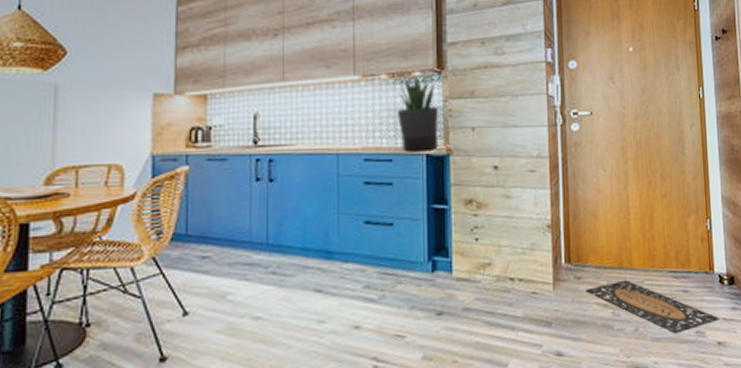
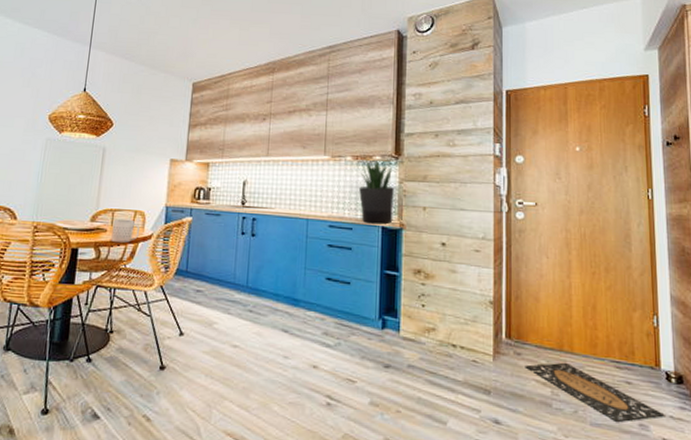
mug: none [77,177,118,210] -> present [111,219,140,243]

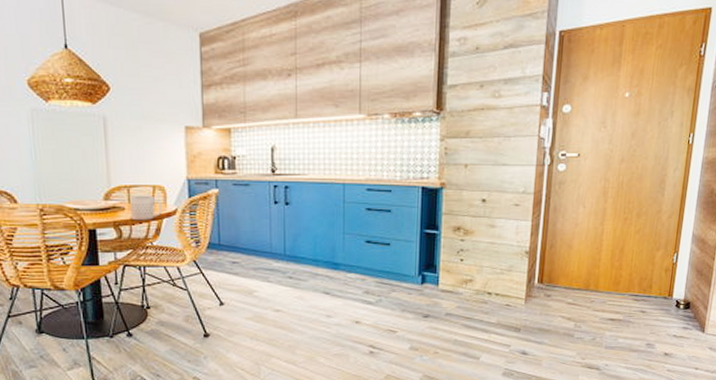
planter: present [358,157,394,225] -> none [397,114,435,185]
doormat: present [525,362,665,422] -> none [553,299,670,343]

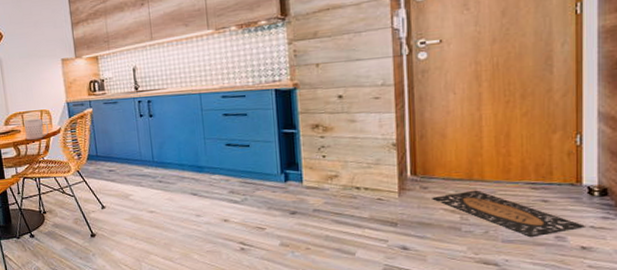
doormat: none [553,299,670,343] -> present [432,190,585,237]

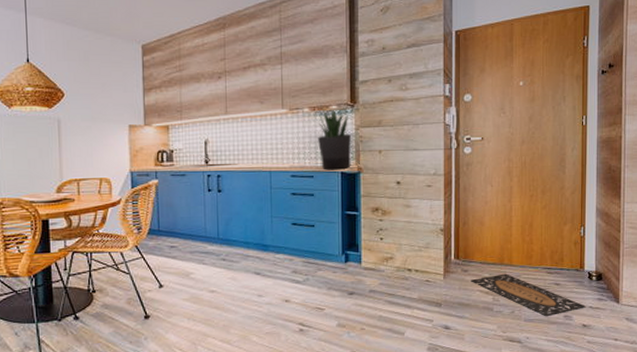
mug: present [24,118,49,141] -> none [79,187,108,211]
planter: none [246,24,286,89] -> present [317,108,351,170]

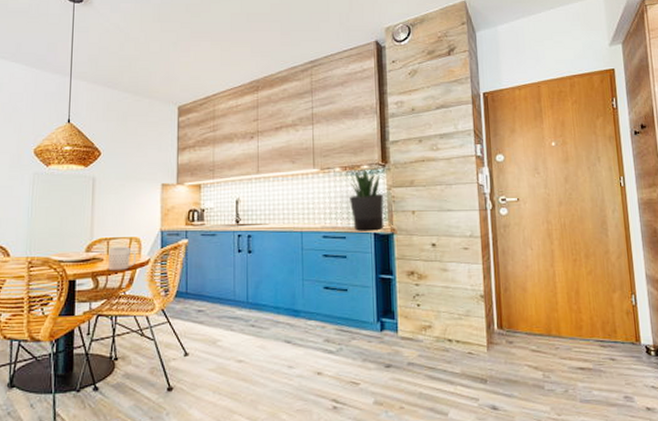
mug: none [79,187,108,211] -> present [108,246,137,271]
doormat: present [471,273,586,316] -> none [517,346,647,396]

